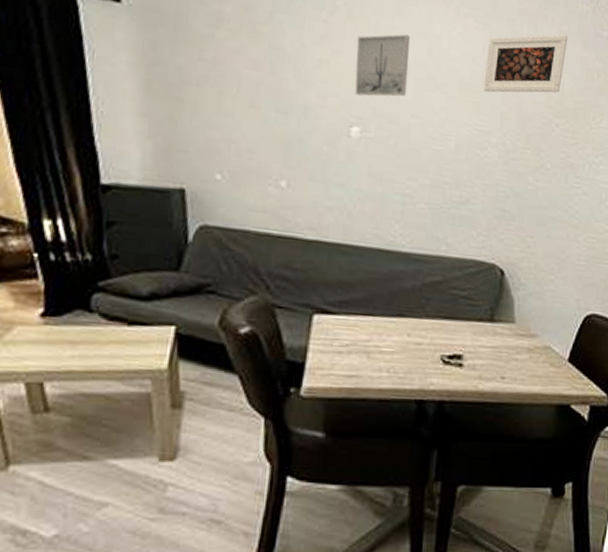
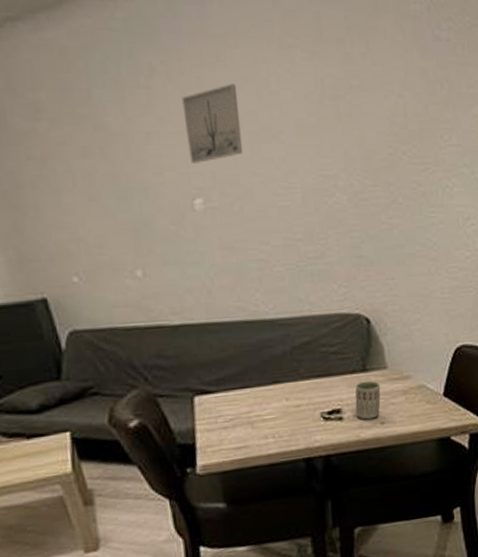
cup: none [477,331,506,372] -> present [355,380,381,420]
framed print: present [483,34,568,93] -> none [319,45,404,130]

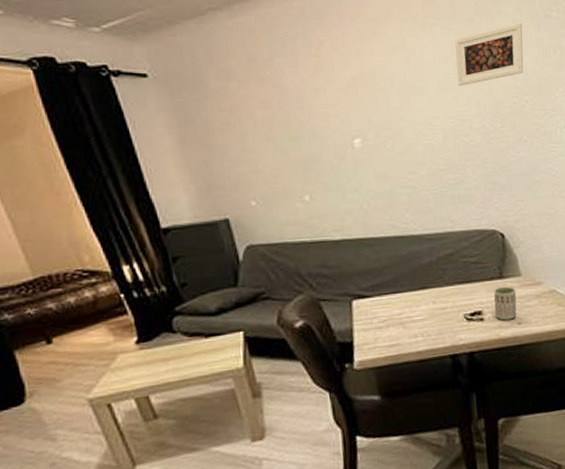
wall art: present [181,83,244,163] -> none [344,52,394,112]
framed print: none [319,45,404,130] -> present [455,22,524,86]

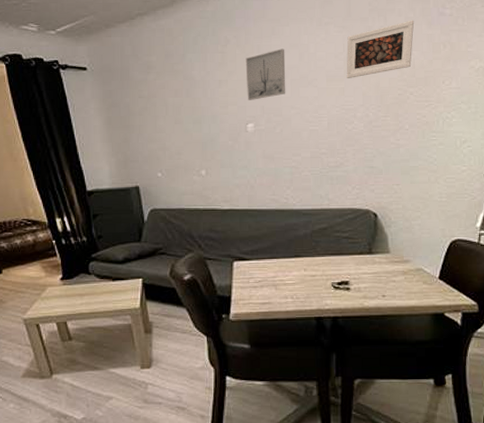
wall art: none [344,52,394,112] -> present [245,48,286,100]
cup: present [494,286,517,321] -> none [361,261,384,292]

